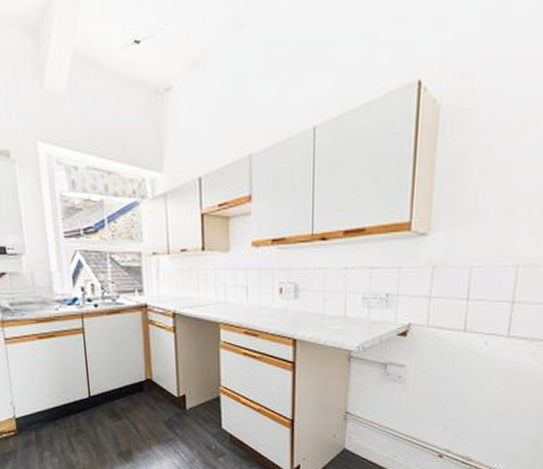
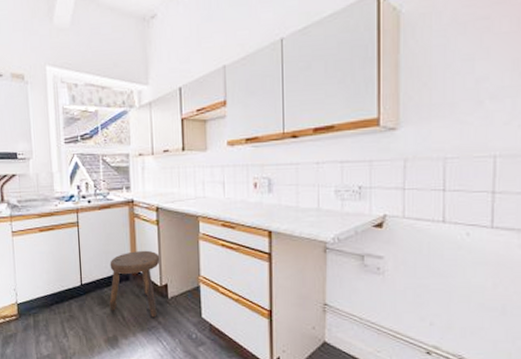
stool: none [121,359,177,429] -> present [109,250,160,318]

